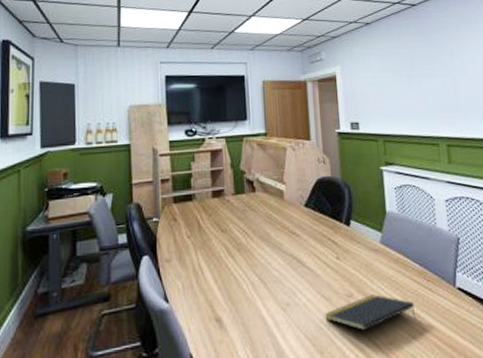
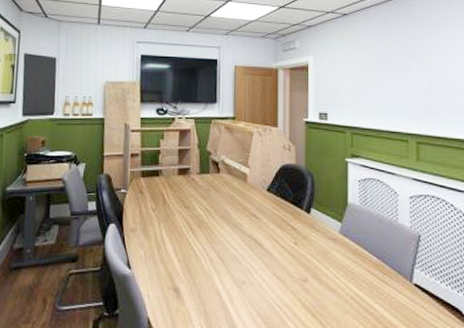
notepad: present [325,294,415,332] -> none [278,282,368,316]

